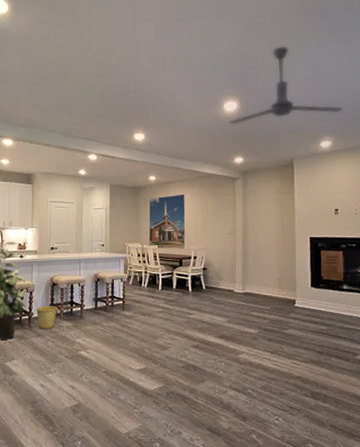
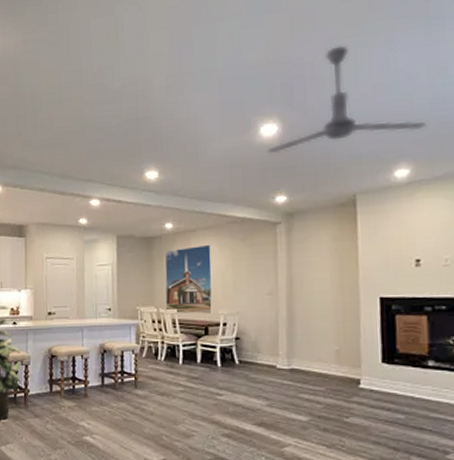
bucket: present [36,306,59,329] -> none [33,382,59,409]

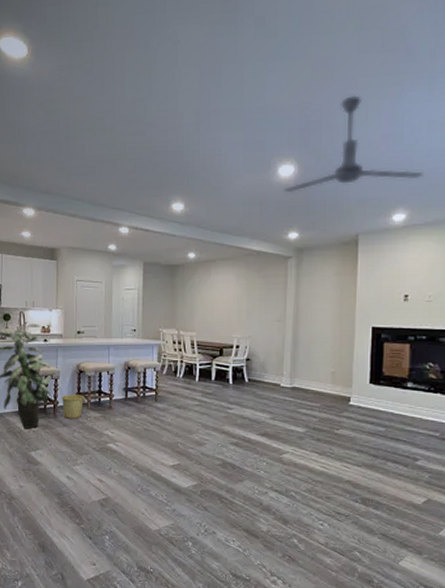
bucket: none [33,382,59,409] -> present [62,394,86,419]
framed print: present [165,244,214,314] -> none [185,274,230,337]

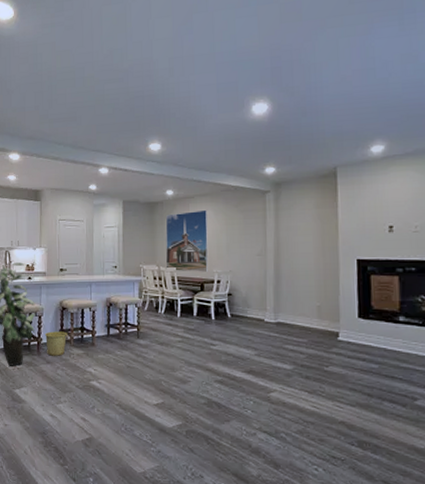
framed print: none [185,274,230,337] -> present [165,209,209,272]
ceiling fan: present [283,95,423,193] -> none [258,34,400,130]

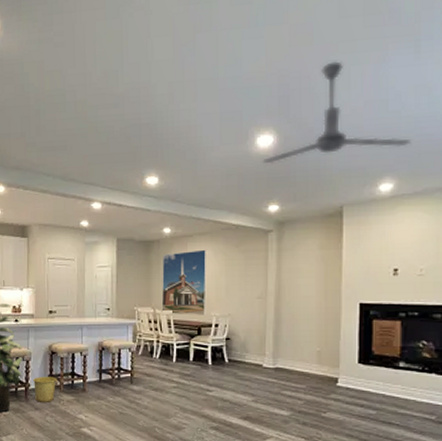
ceiling fan: none [258,34,400,130] -> present [262,61,411,164]

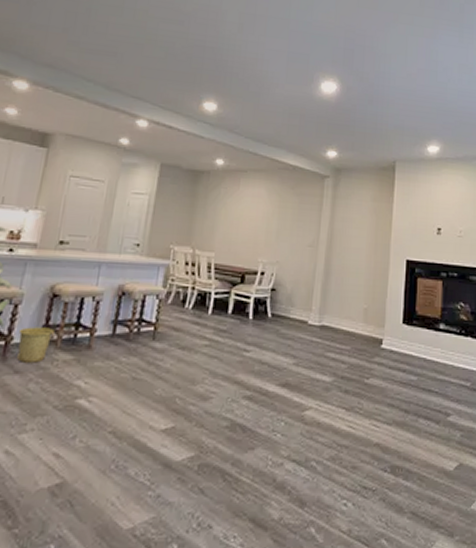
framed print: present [161,249,208,315] -> none [202,187,261,261]
ceiling fan: present [262,61,411,164] -> none [324,27,455,115]

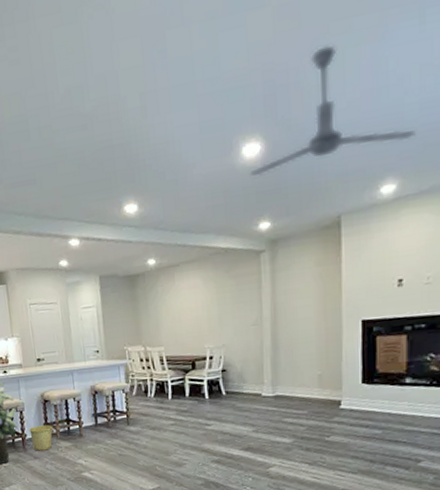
ceiling fan: none [324,27,455,115] -> present [249,44,416,176]

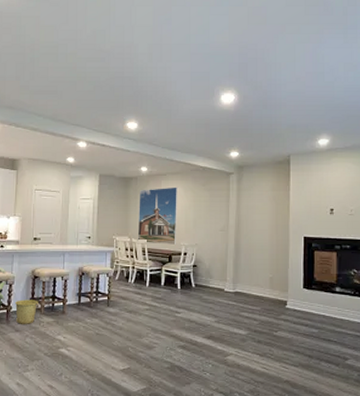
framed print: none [149,278,200,351] -> present [137,187,178,245]
ceiling fan: present [249,44,416,176] -> none [225,39,342,118]

